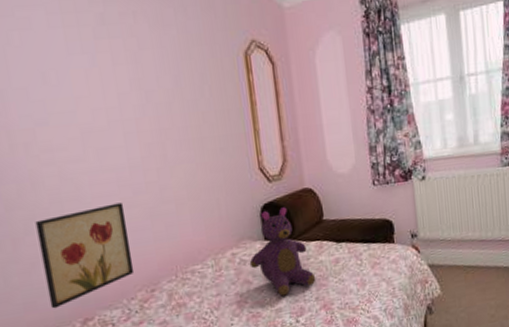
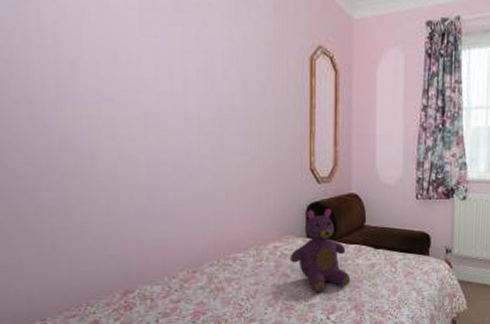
wall art: present [35,202,135,309] -> none [89,184,179,278]

